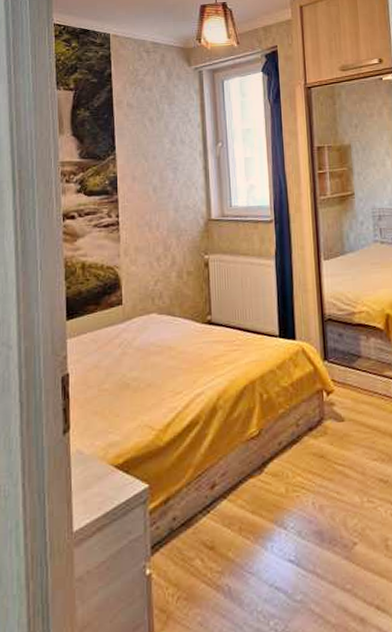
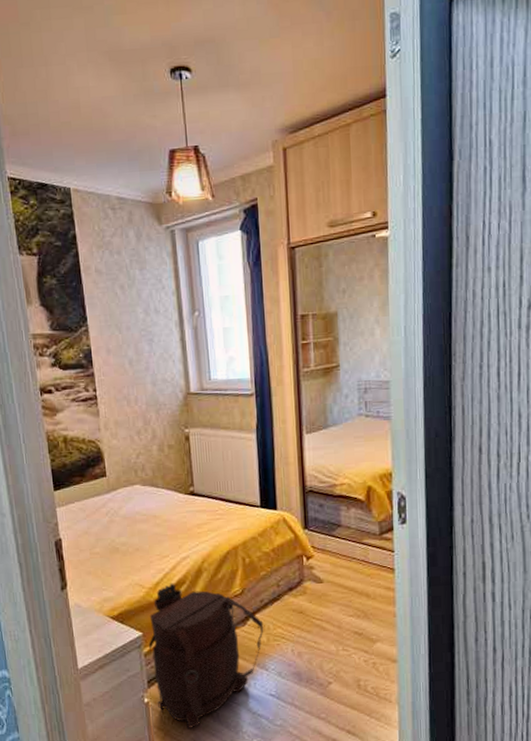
backpack: none [154,423,282,610] -> present [148,583,264,730]

